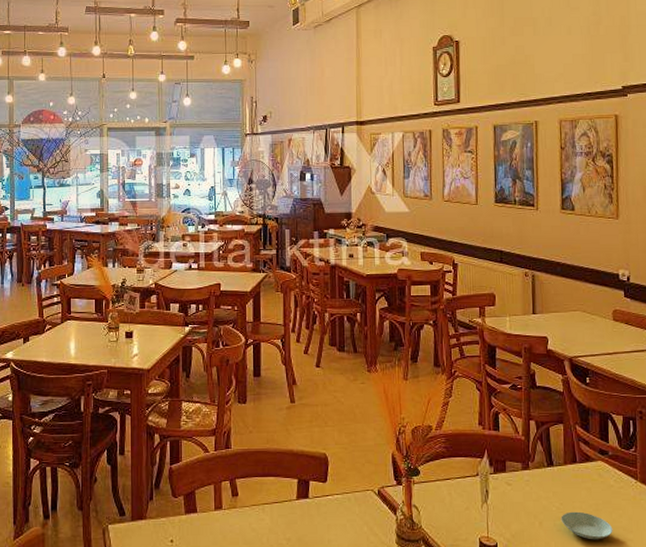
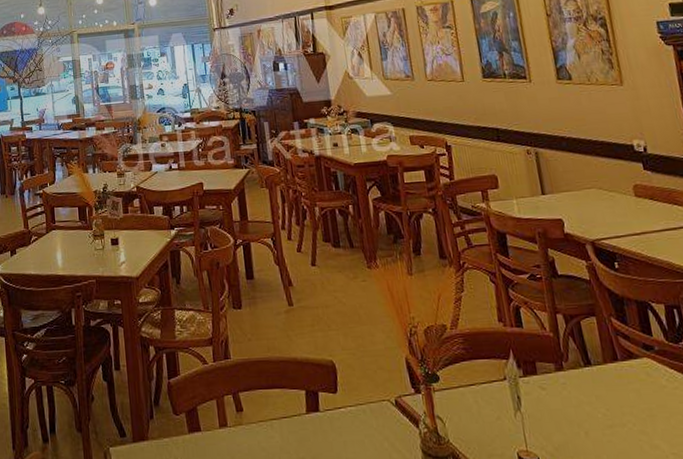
saucer: present [561,511,613,540] -> none [609,418,675,452]

